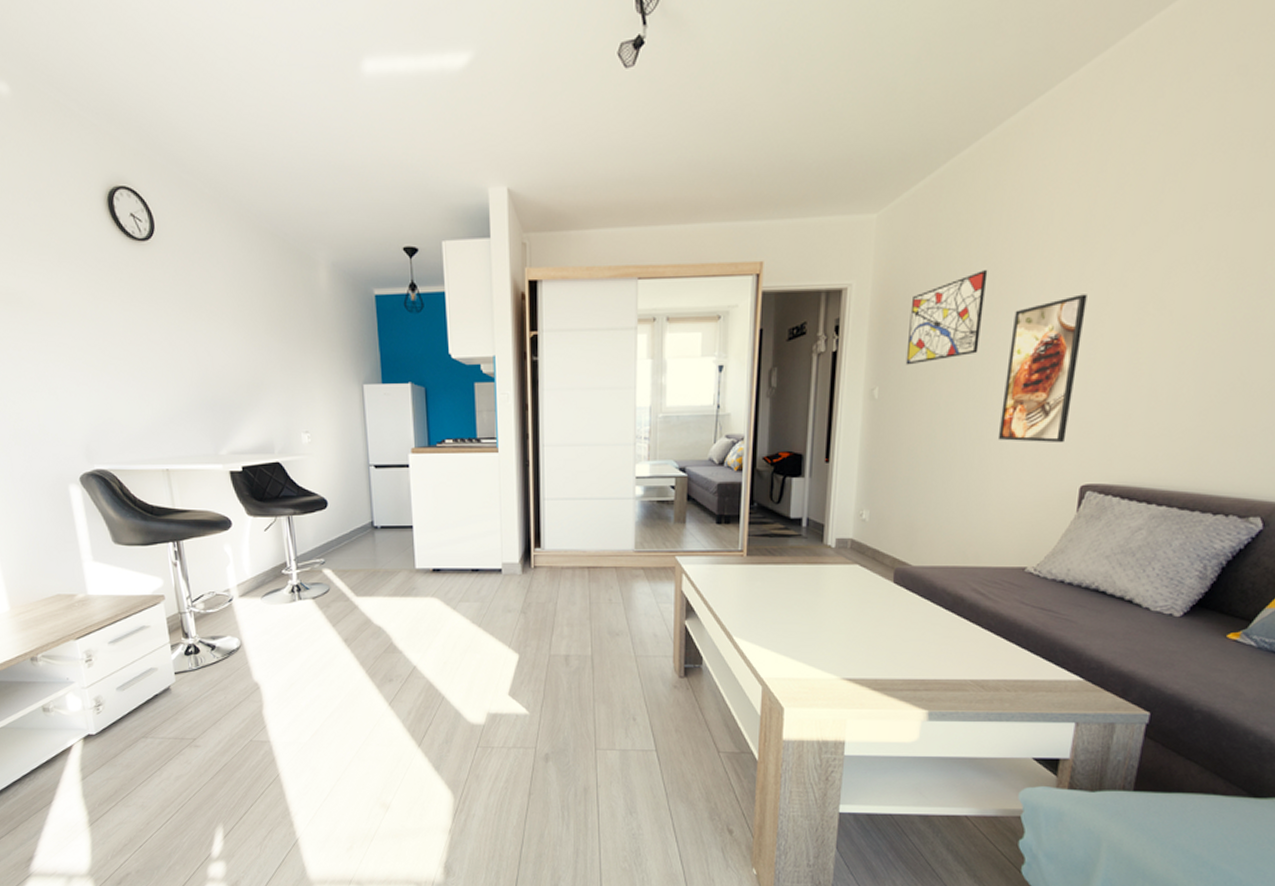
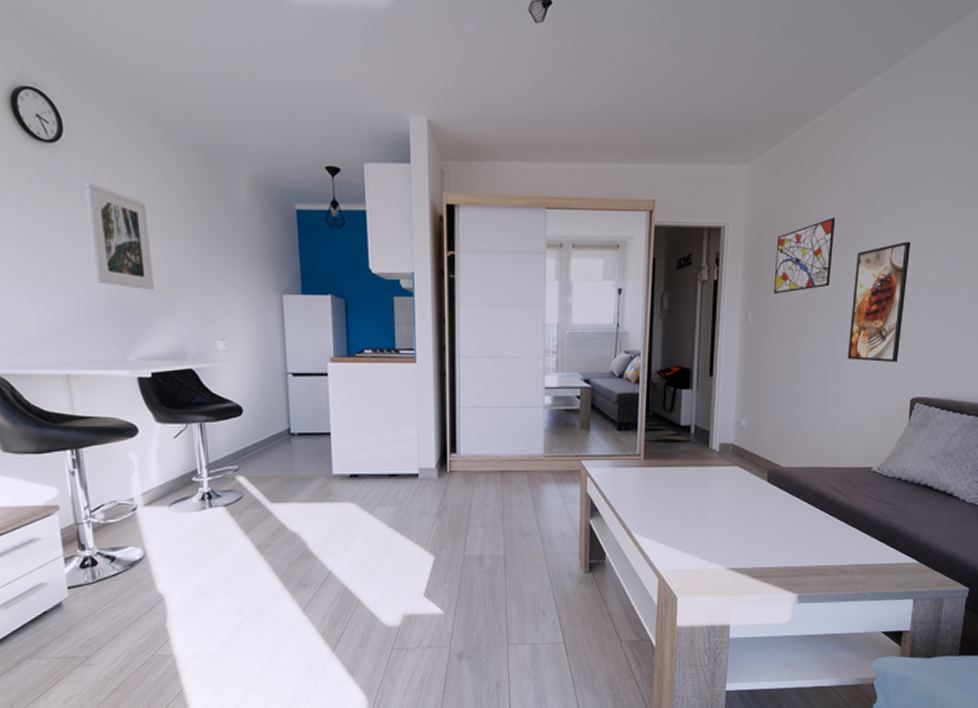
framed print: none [176,278,242,385] -> present [85,182,154,291]

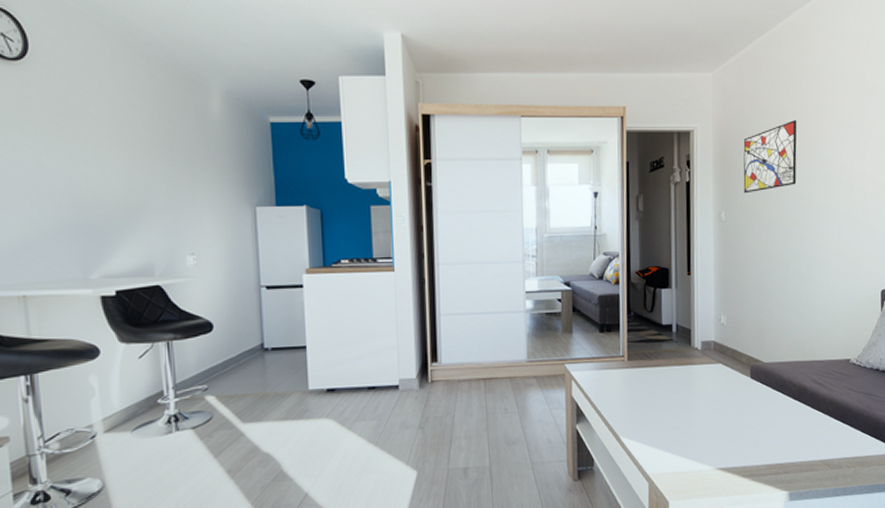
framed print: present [85,182,154,291] -> none [50,99,120,206]
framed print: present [847,241,911,363] -> none [818,141,869,256]

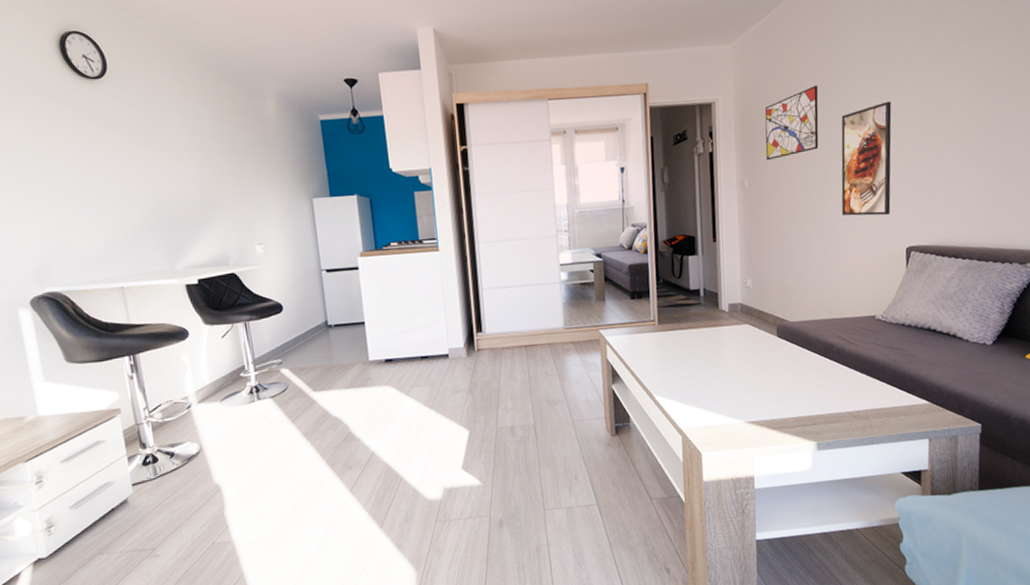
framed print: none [818,141,869,256] -> present [841,101,892,216]

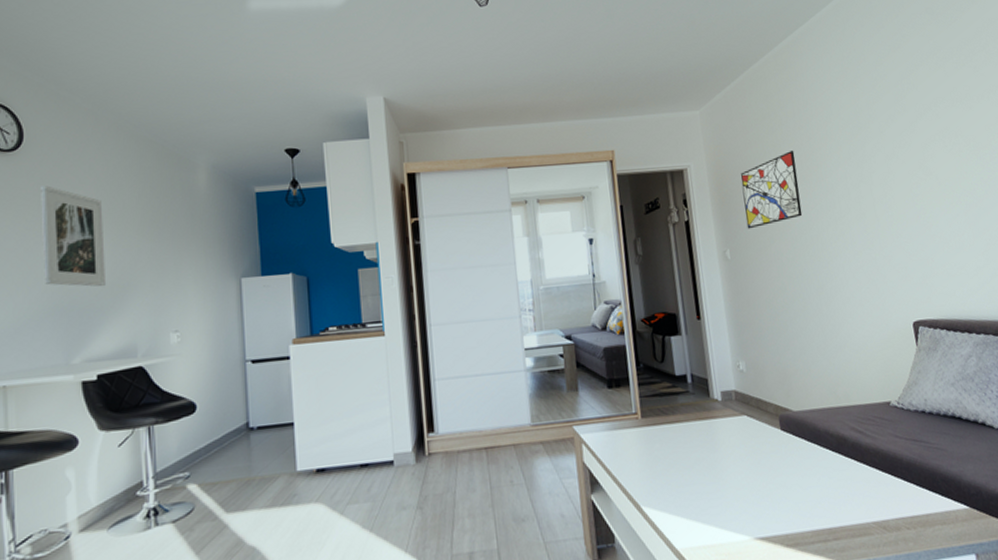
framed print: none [129,111,196,205] -> present [41,185,105,287]
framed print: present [841,101,892,216] -> none [822,166,890,288]

